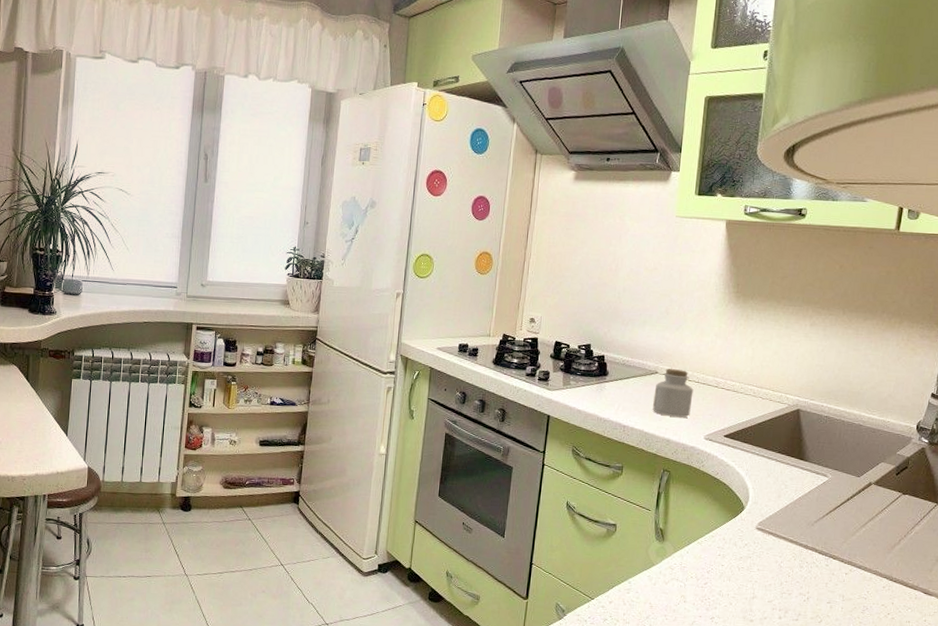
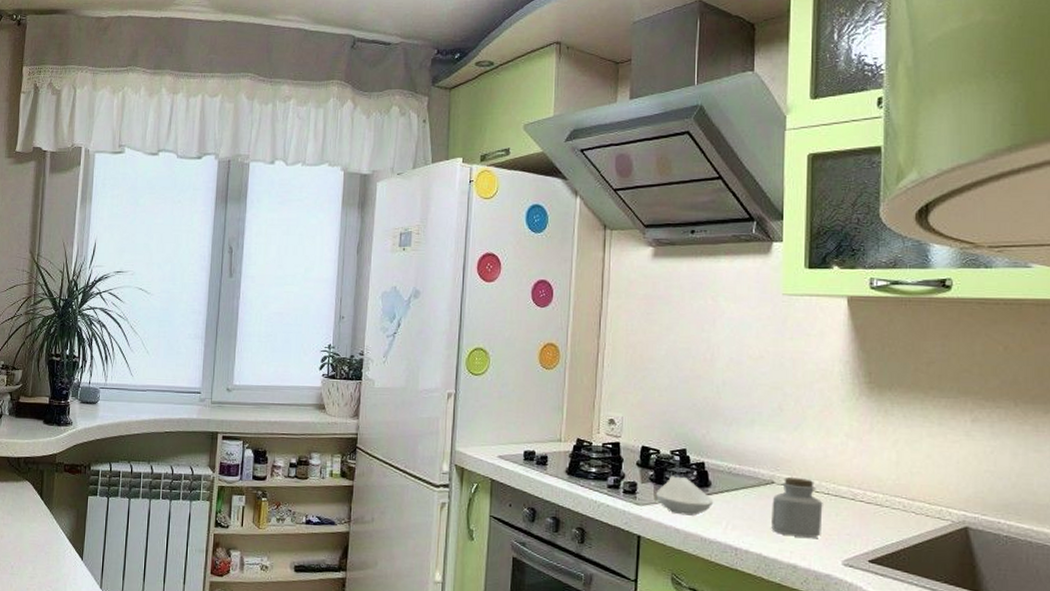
spoon rest: none [564,366,610,399] -> present [656,476,714,516]

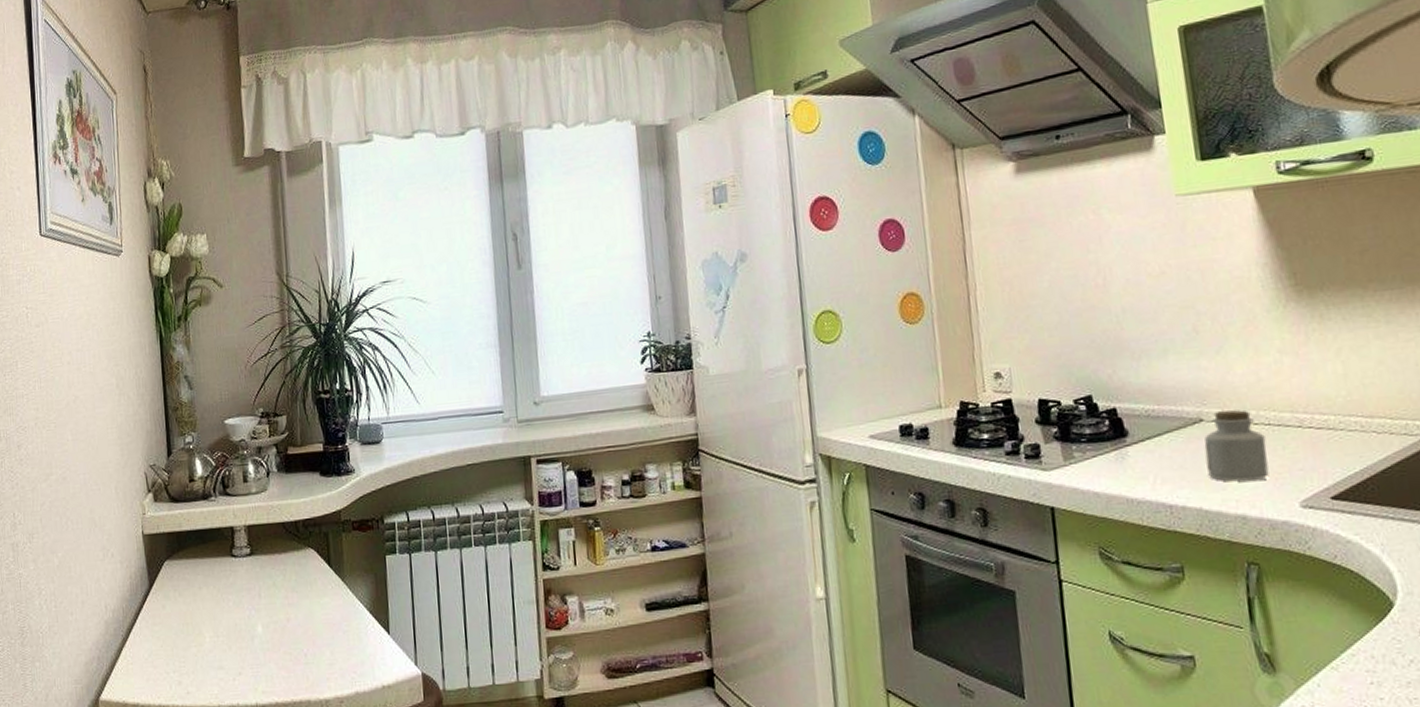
spoon rest: present [656,476,714,516] -> none [1064,429,1135,476]

